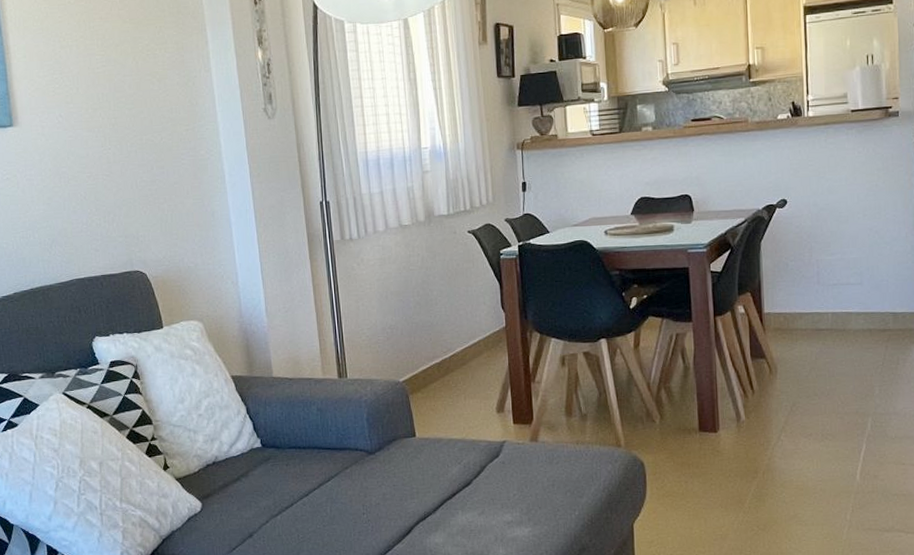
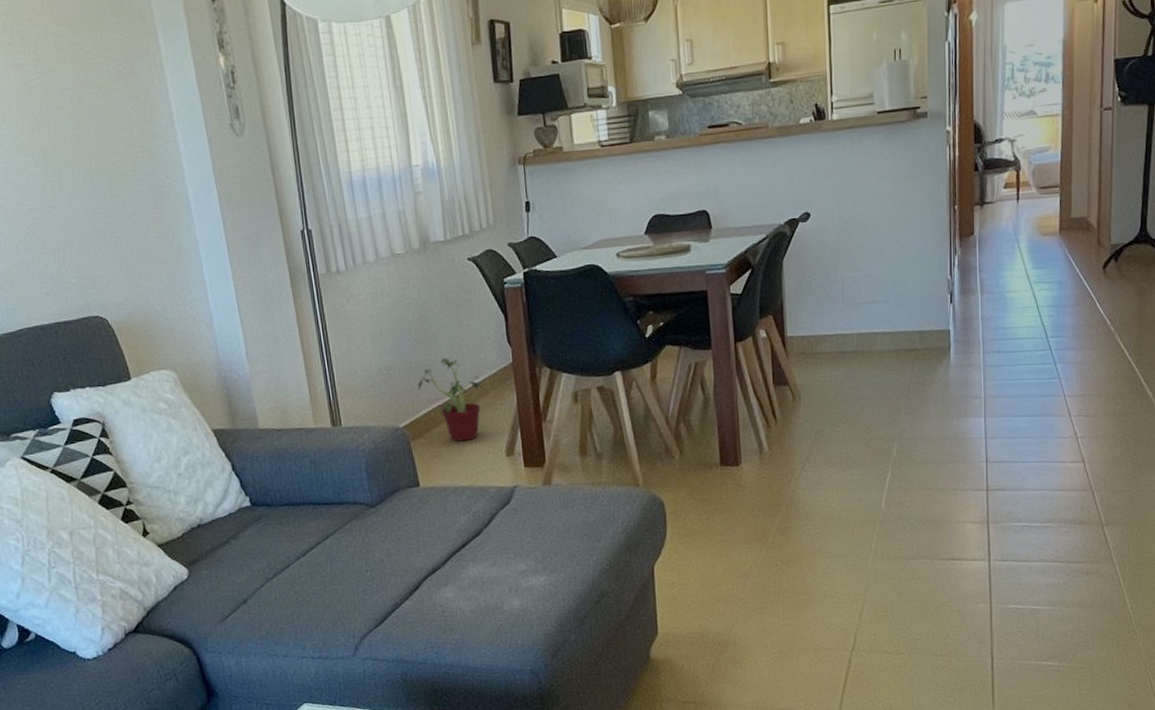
potted plant: none [417,319,479,397] -> present [416,357,485,442]

